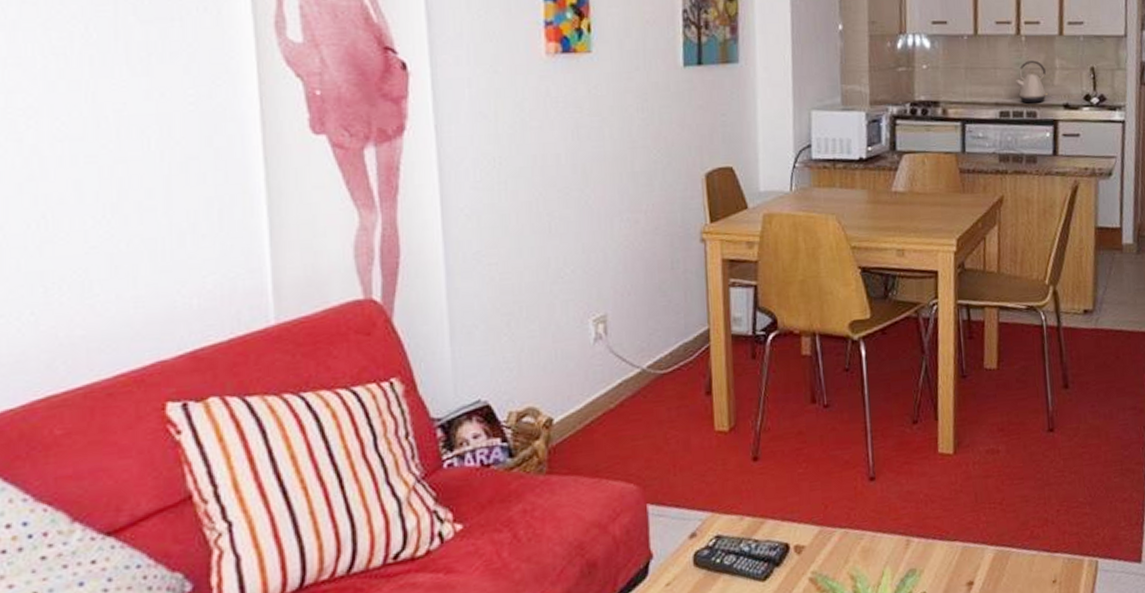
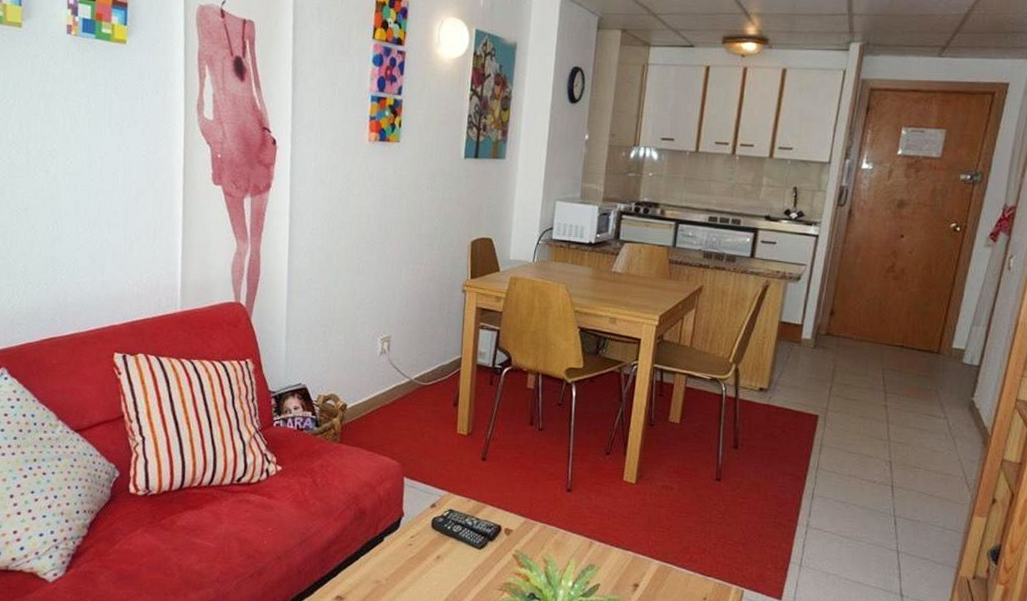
kettle: present [1015,60,1049,103] -> none [725,177,753,213]

